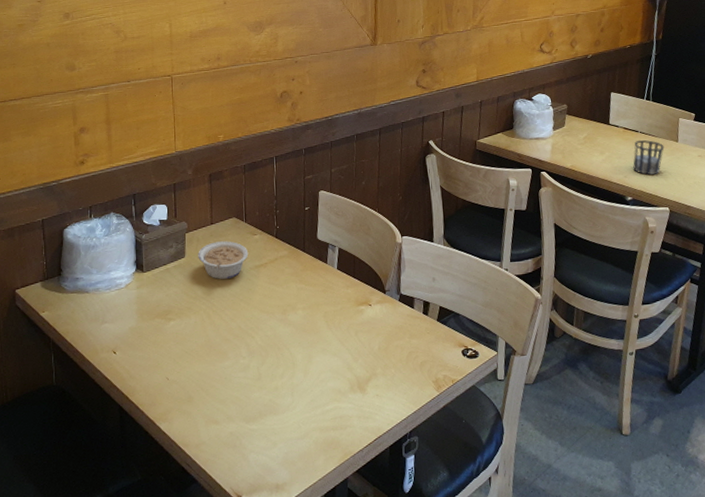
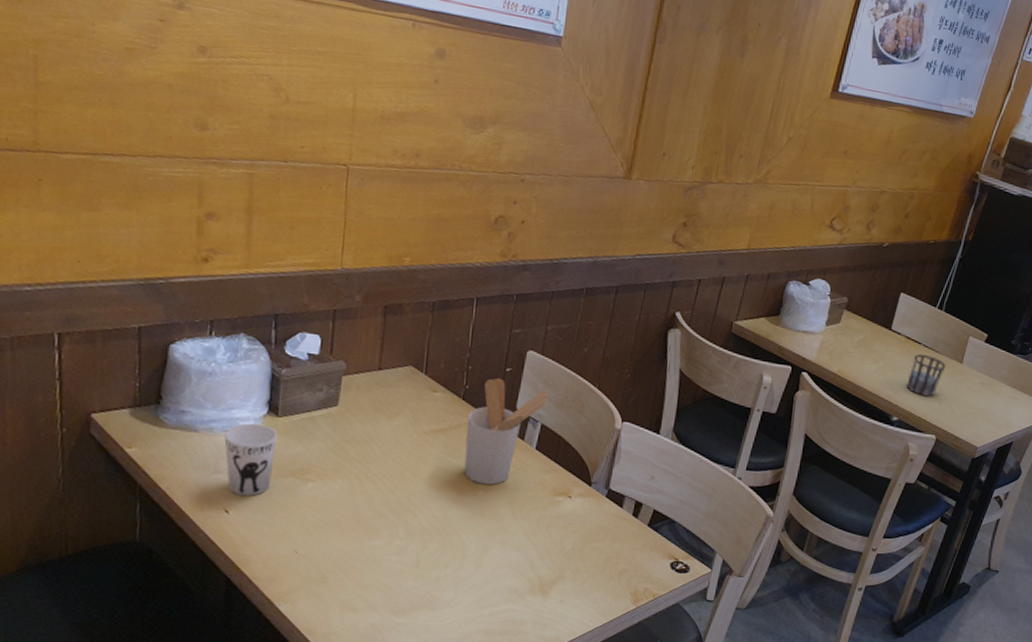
cup: none [107,280,145,338] -> present [224,423,278,496]
legume: present [198,241,249,280] -> none [355,392,424,442]
utensil holder: none [281,216,341,304] -> present [463,377,548,485]

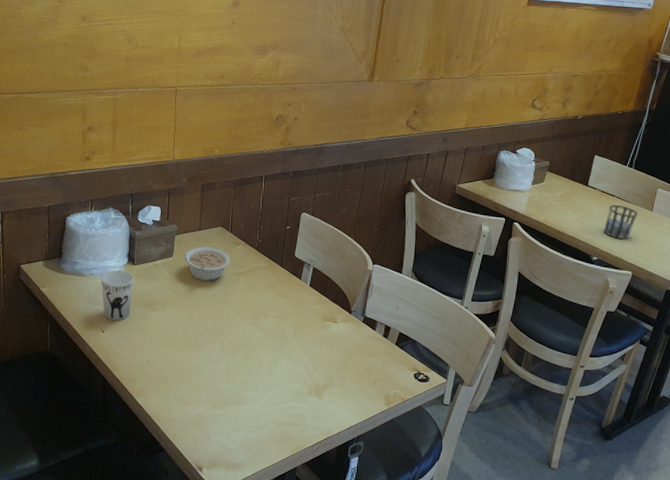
legume: none [355,392,424,442] -> present [184,246,231,282]
utensil holder: present [463,377,548,485] -> none [259,233,317,313]

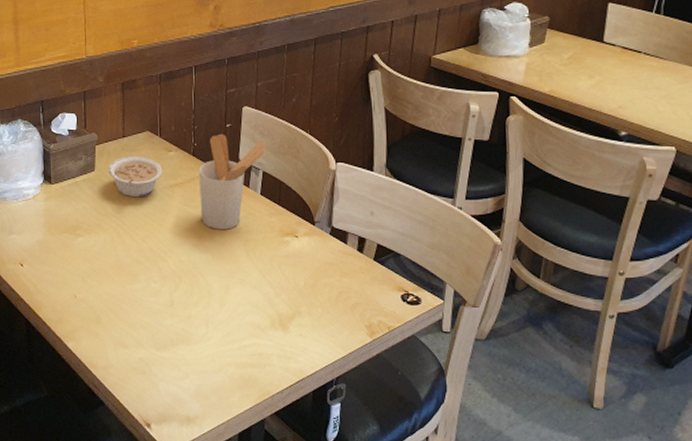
cup: present [101,270,135,321] -> none [14,191,53,251]
utensil holder: none [259,233,317,313] -> present [198,133,266,230]
cup: present [604,205,638,240] -> none [631,63,675,107]

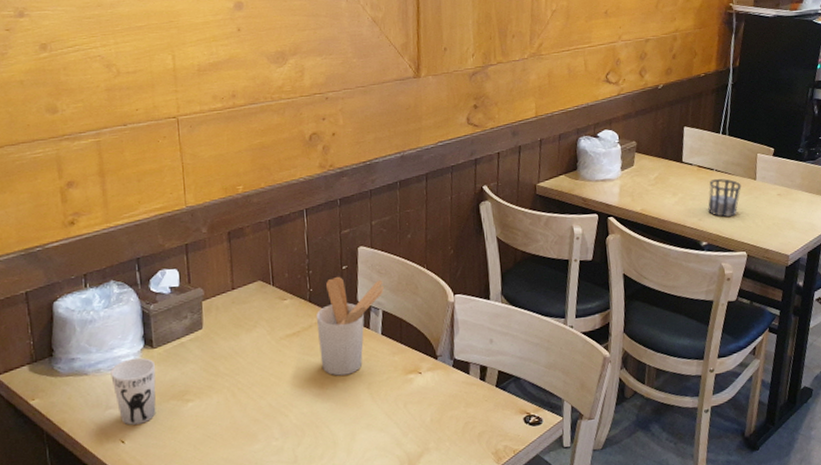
cup: none [14,191,53,251] -> present [110,357,156,425]
legume: present [108,156,163,198] -> none [217,308,278,353]
cup: none [631,63,675,107] -> present [708,178,742,218]

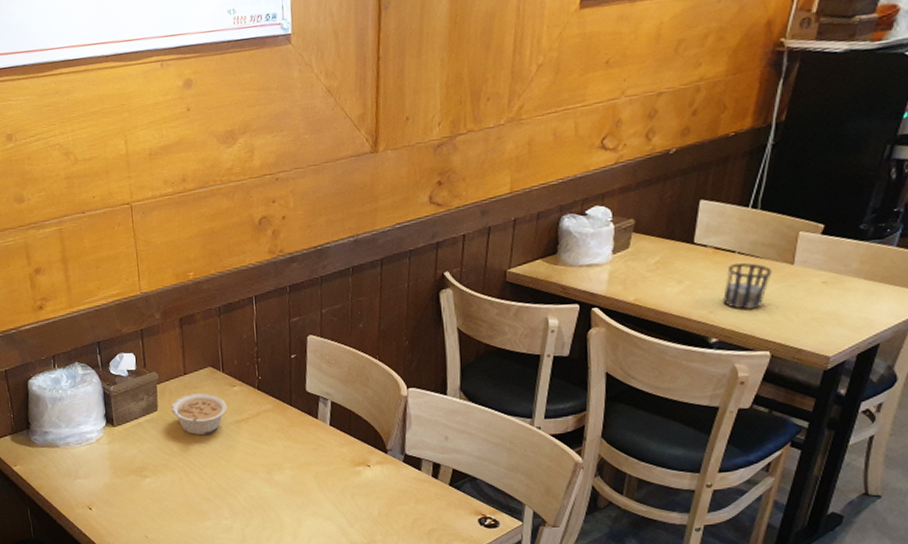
cup: present [110,357,156,425] -> none [78,434,118,495]
legume: none [217,308,278,353] -> present [171,393,228,436]
utensil holder: present [316,276,384,376] -> none [264,365,333,463]

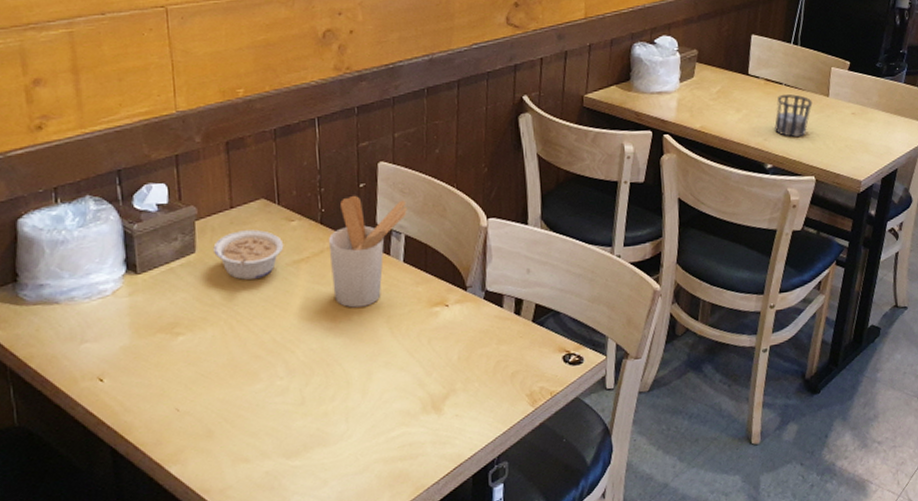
utensil holder: none [264,365,333,463] -> present [328,195,407,308]

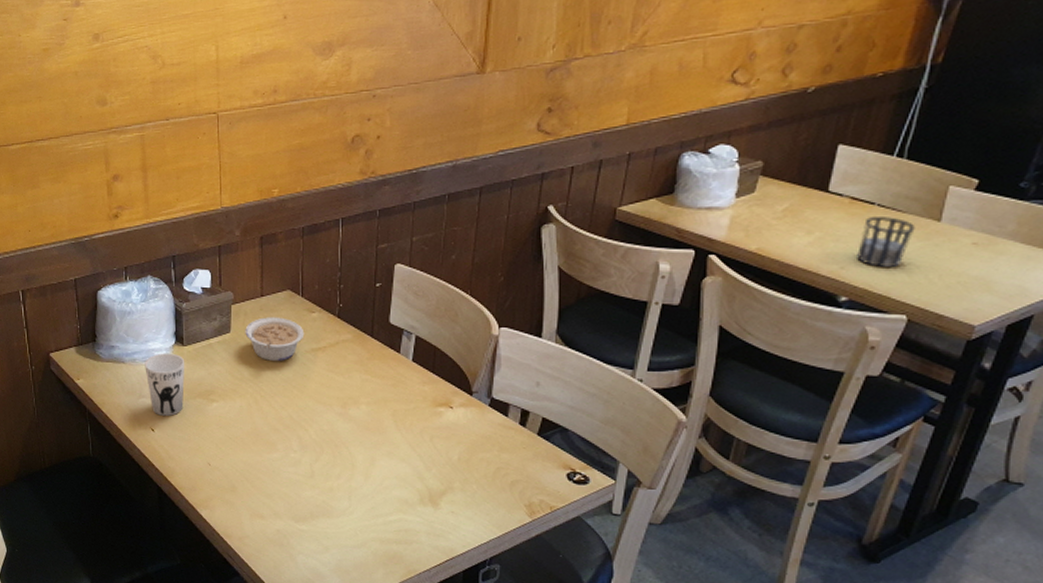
cup: none [86,284,141,361] -> present [145,353,185,416]
utensil holder: present [328,195,407,308] -> none [343,293,419,398]

